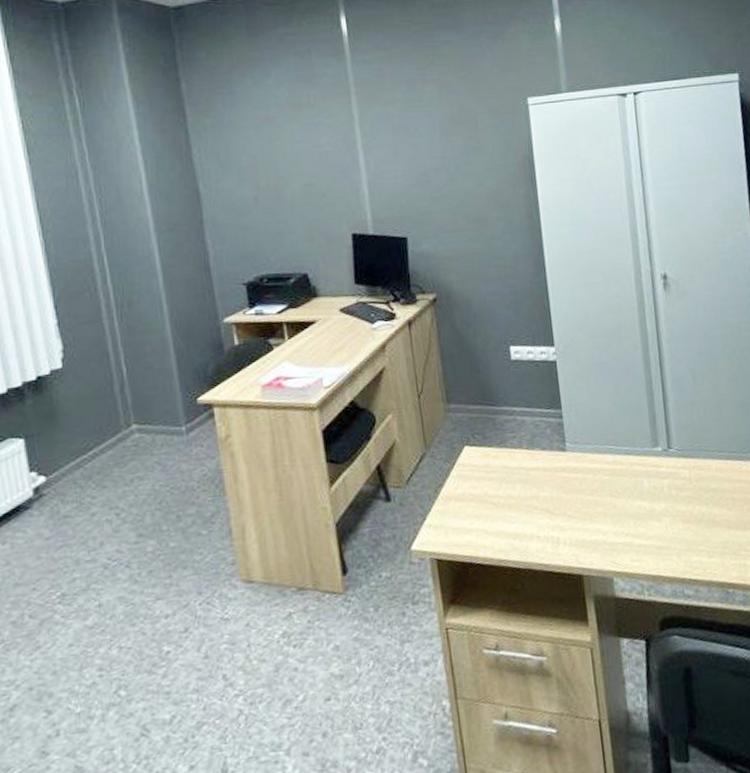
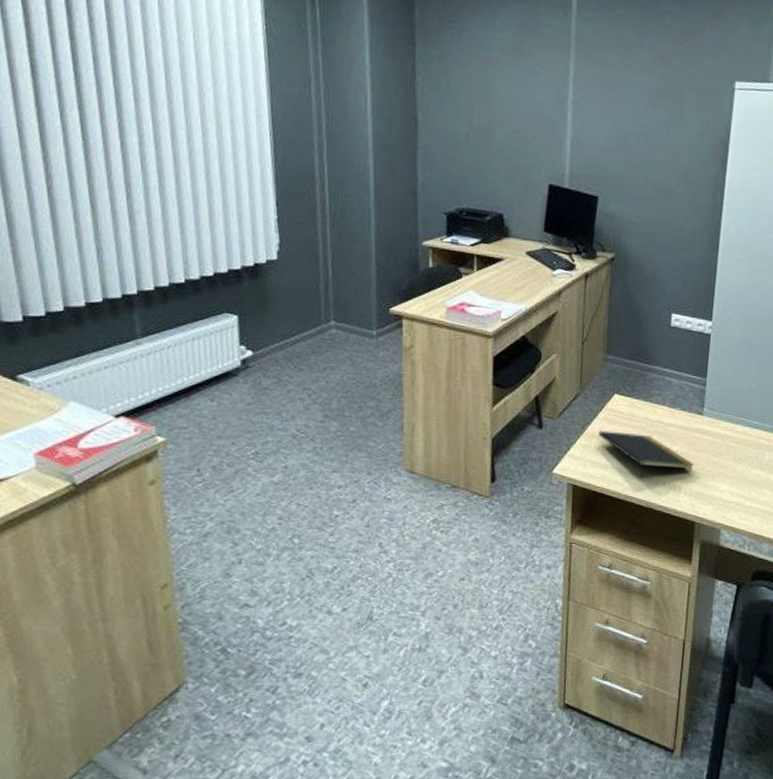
notepad: none [454,485,568,537] -> present [598,430,694,479]

